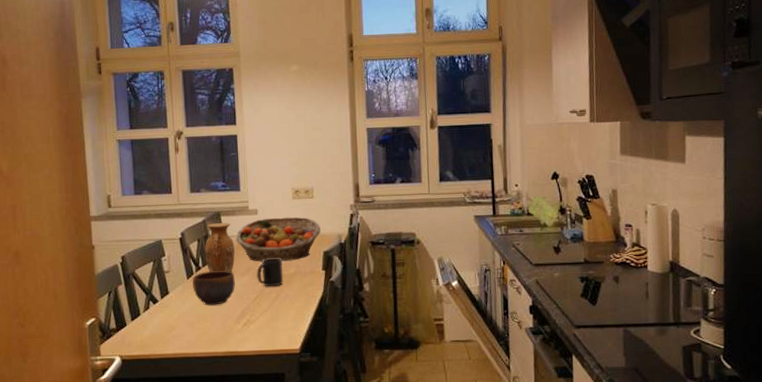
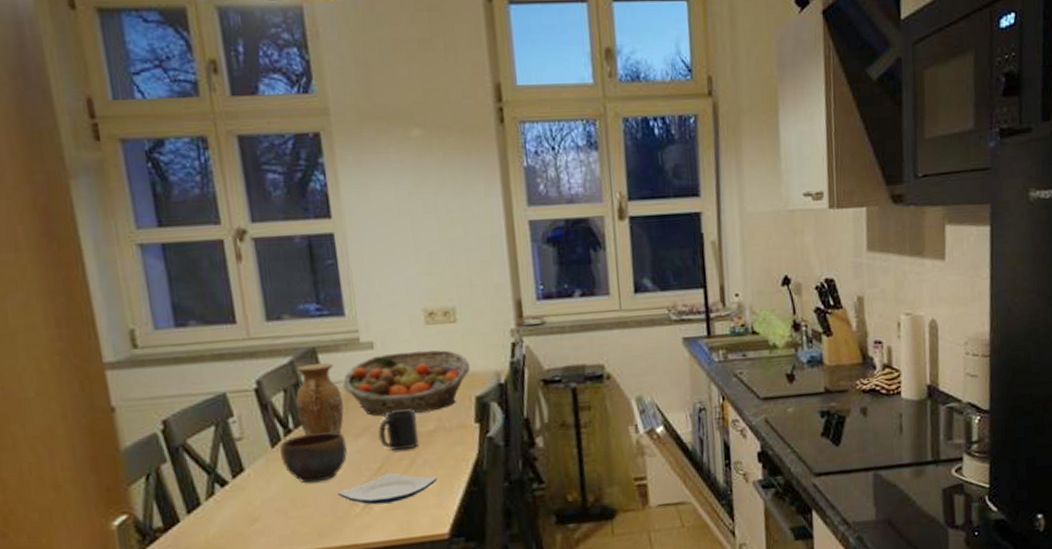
plate: none [227,302,294,324] -> present [337,473,438,505]

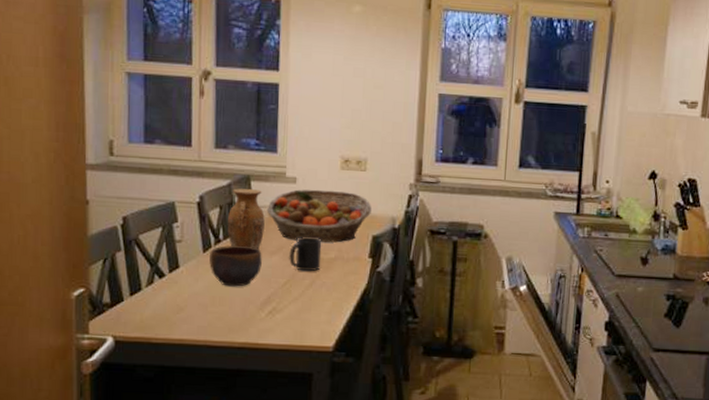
plate: present [337,473,438,505] -> none [249,288,331,314]

